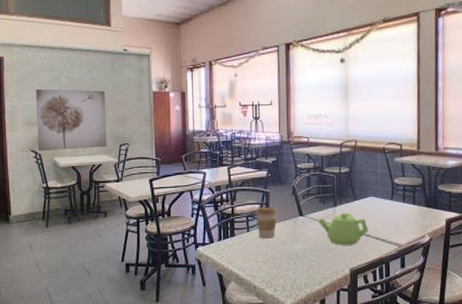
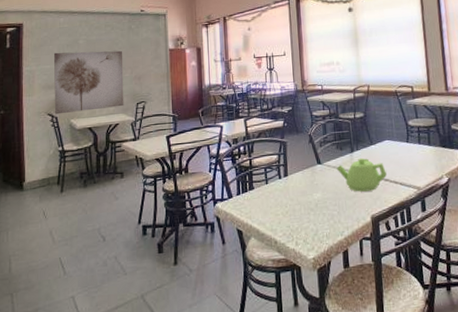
coffee cup: present [255,207,278,239] -> none [273,156,296,190]

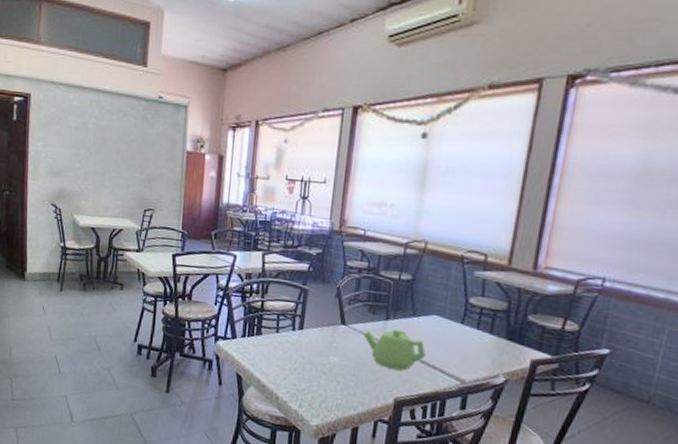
wall art: present [53,50,124,115] -> none [58,134,134,211]

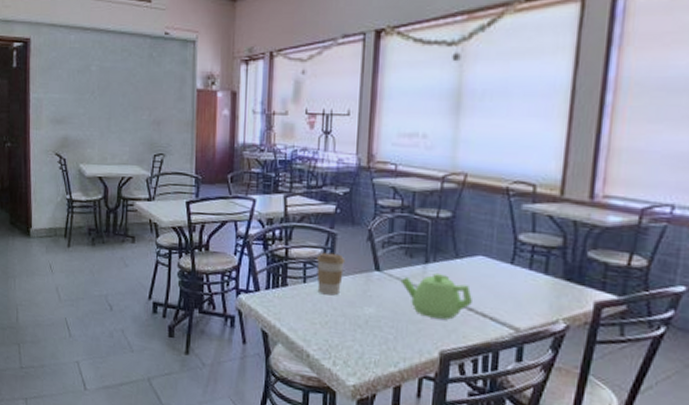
coffee cup: none [288,306,315,345] -> present [316,252,346,296]

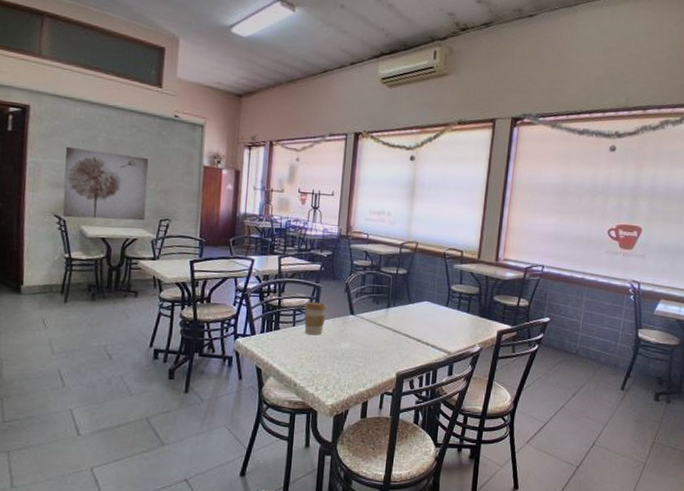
wall art: none [62,79,141,157] -> present [62,146,148,221]
teapot: present [400,274,474,320] -> none [369,315,421,349]

